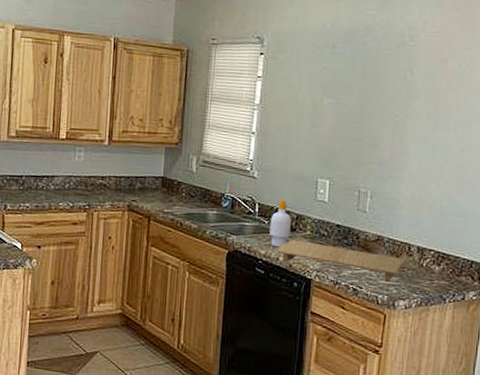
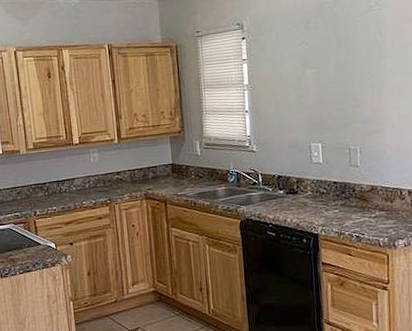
soap bottle: present [269,198,291,248] -> none [274,167,294,211]
cutting board: present [276,239,407,282] -> none [283,201,400,225]

